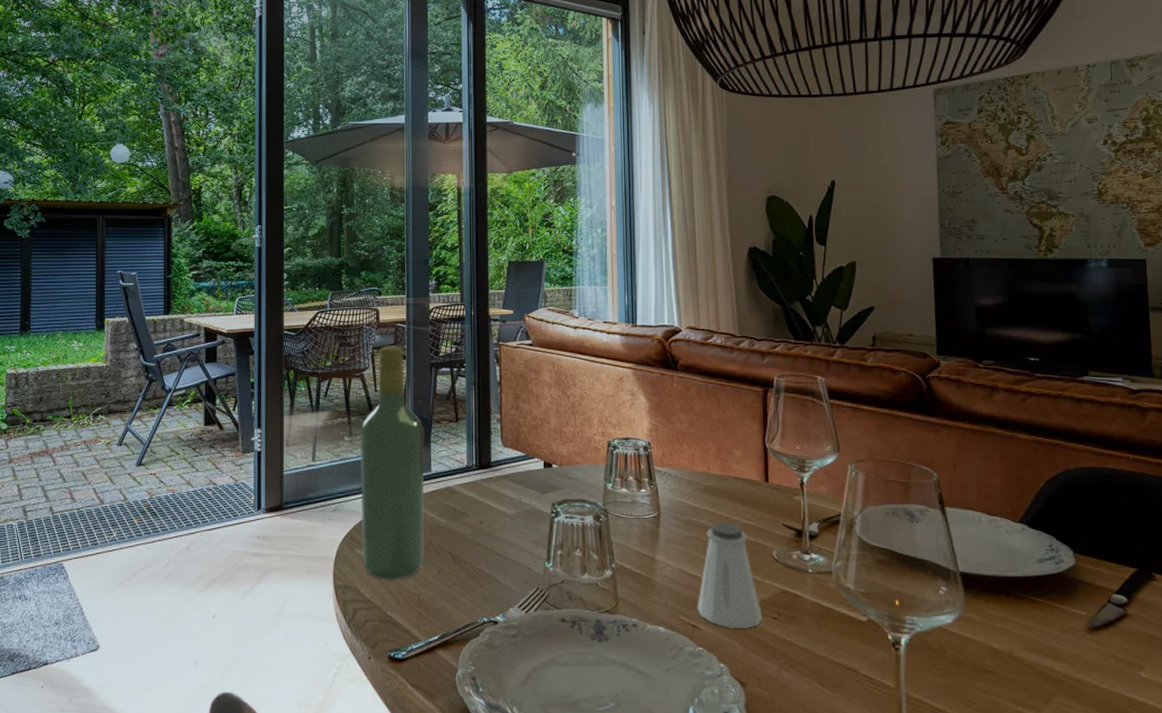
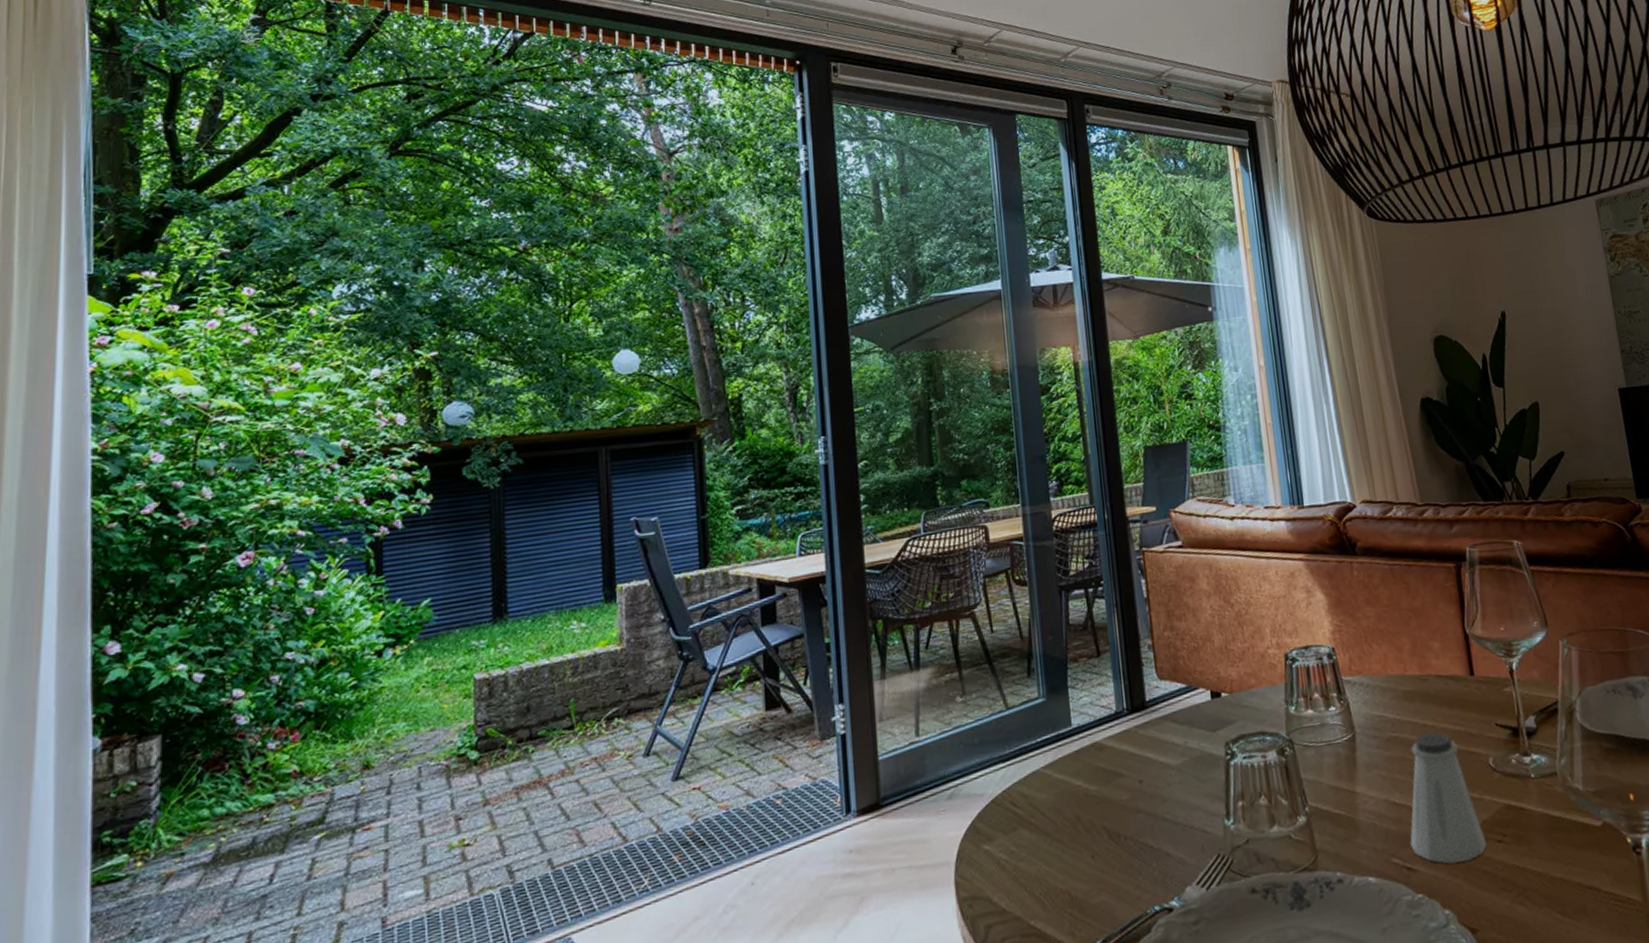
wine bottle: present [361,346,425,579] -> none [976,569,1072,879]

